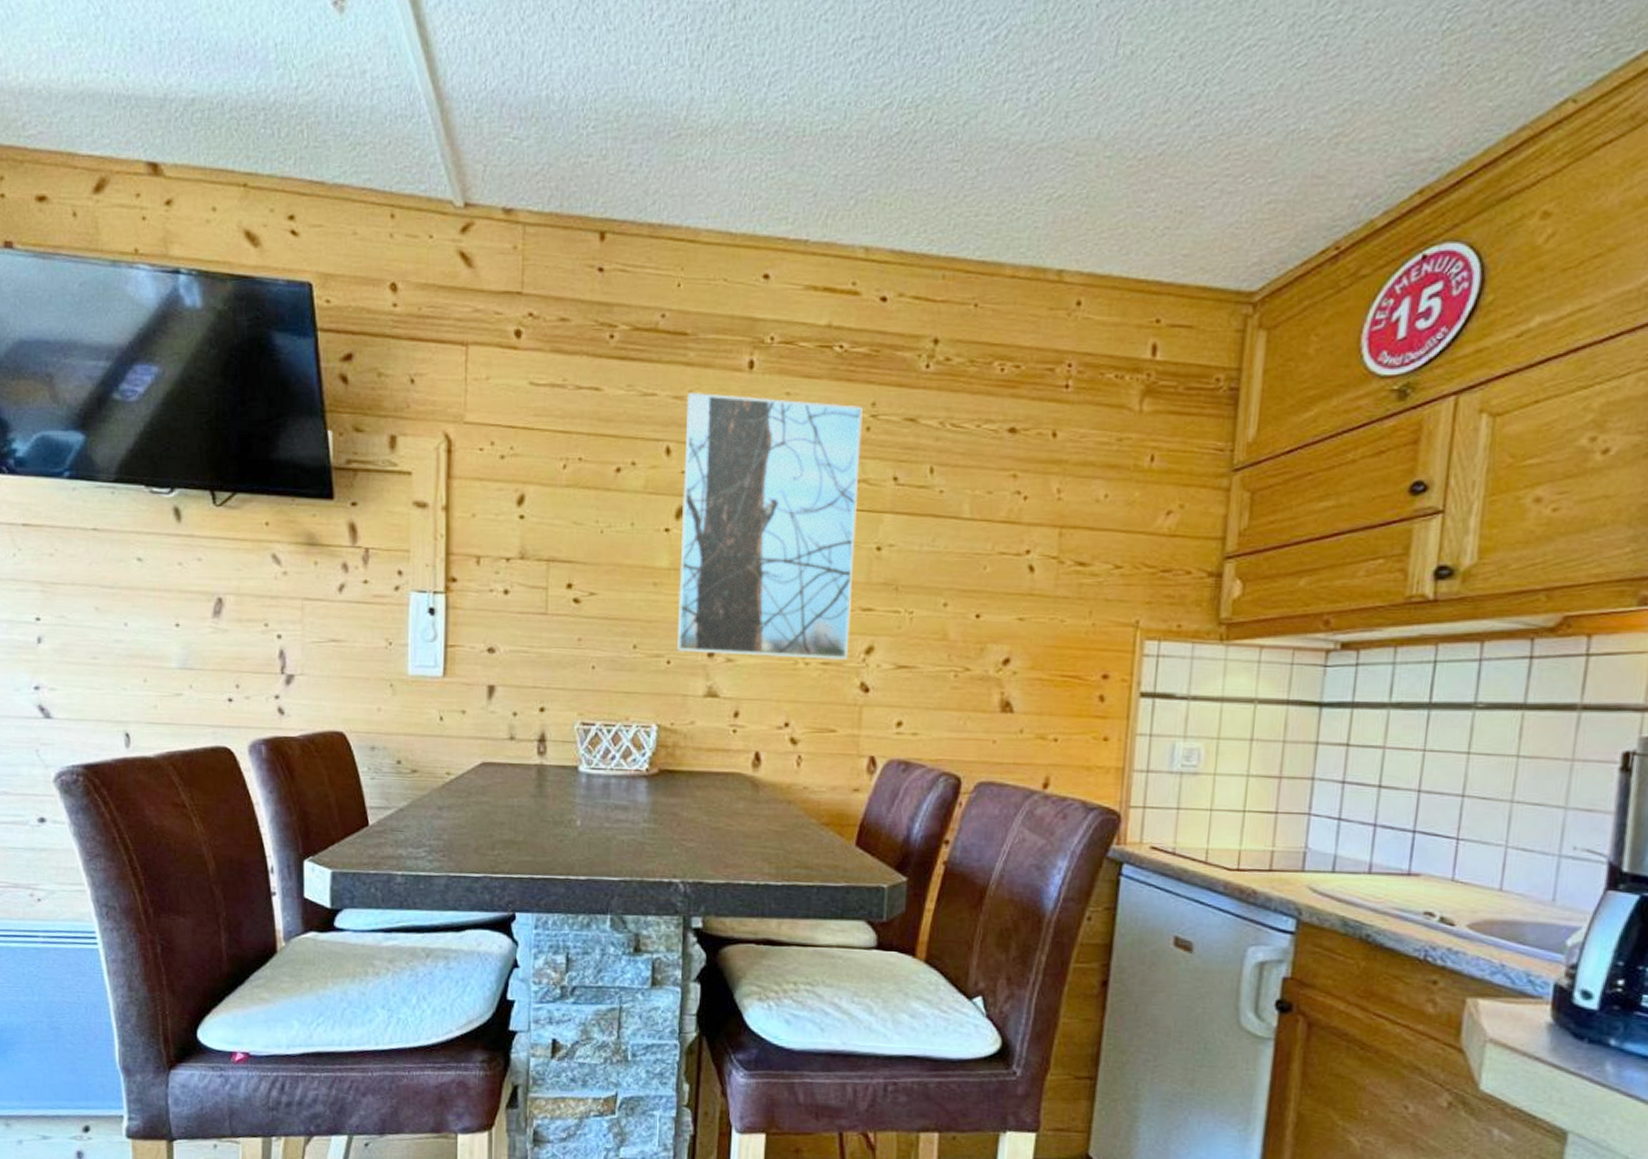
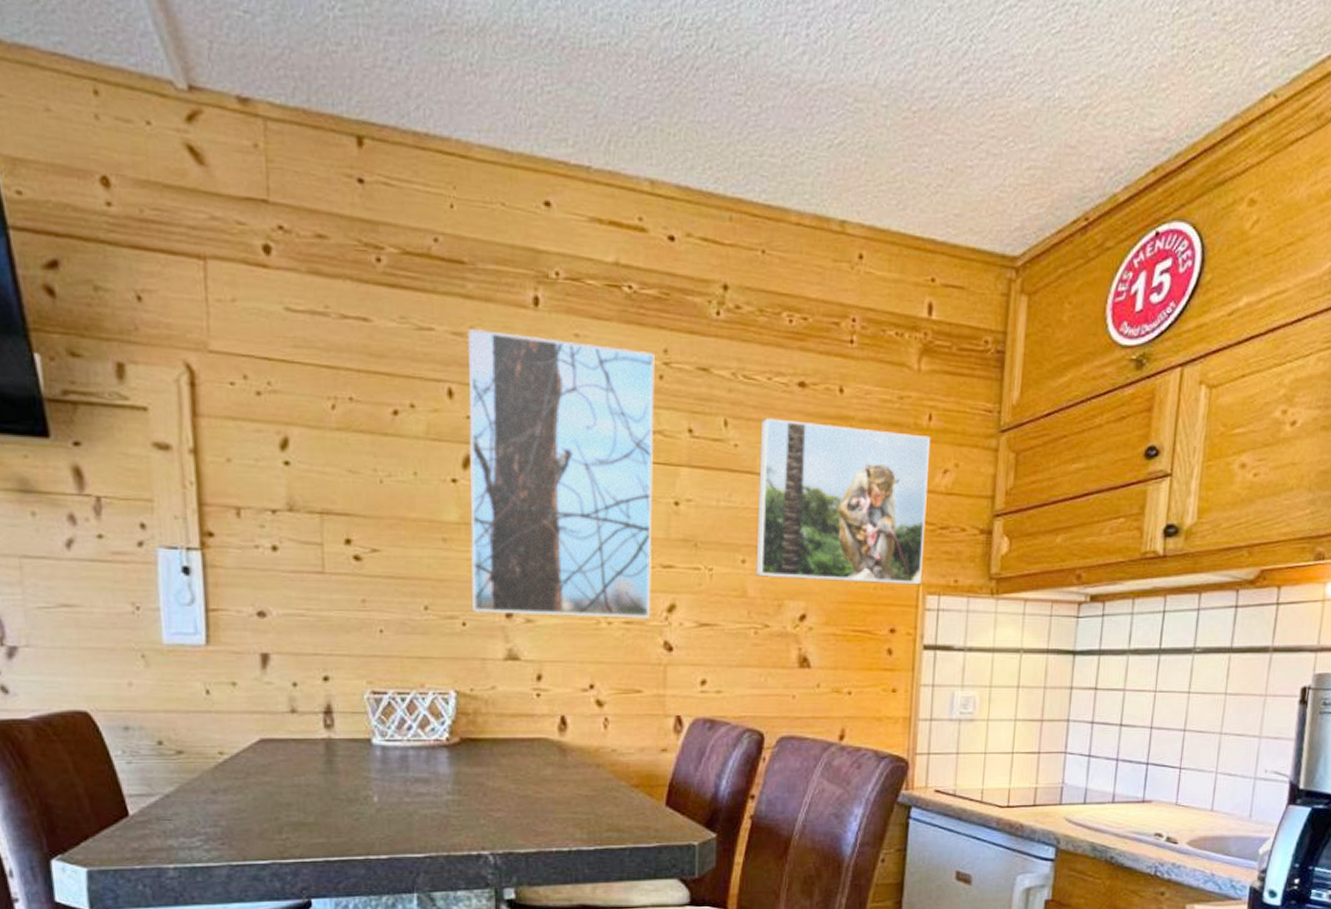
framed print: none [957,464,1153,630] -> present [756,418,931,585]

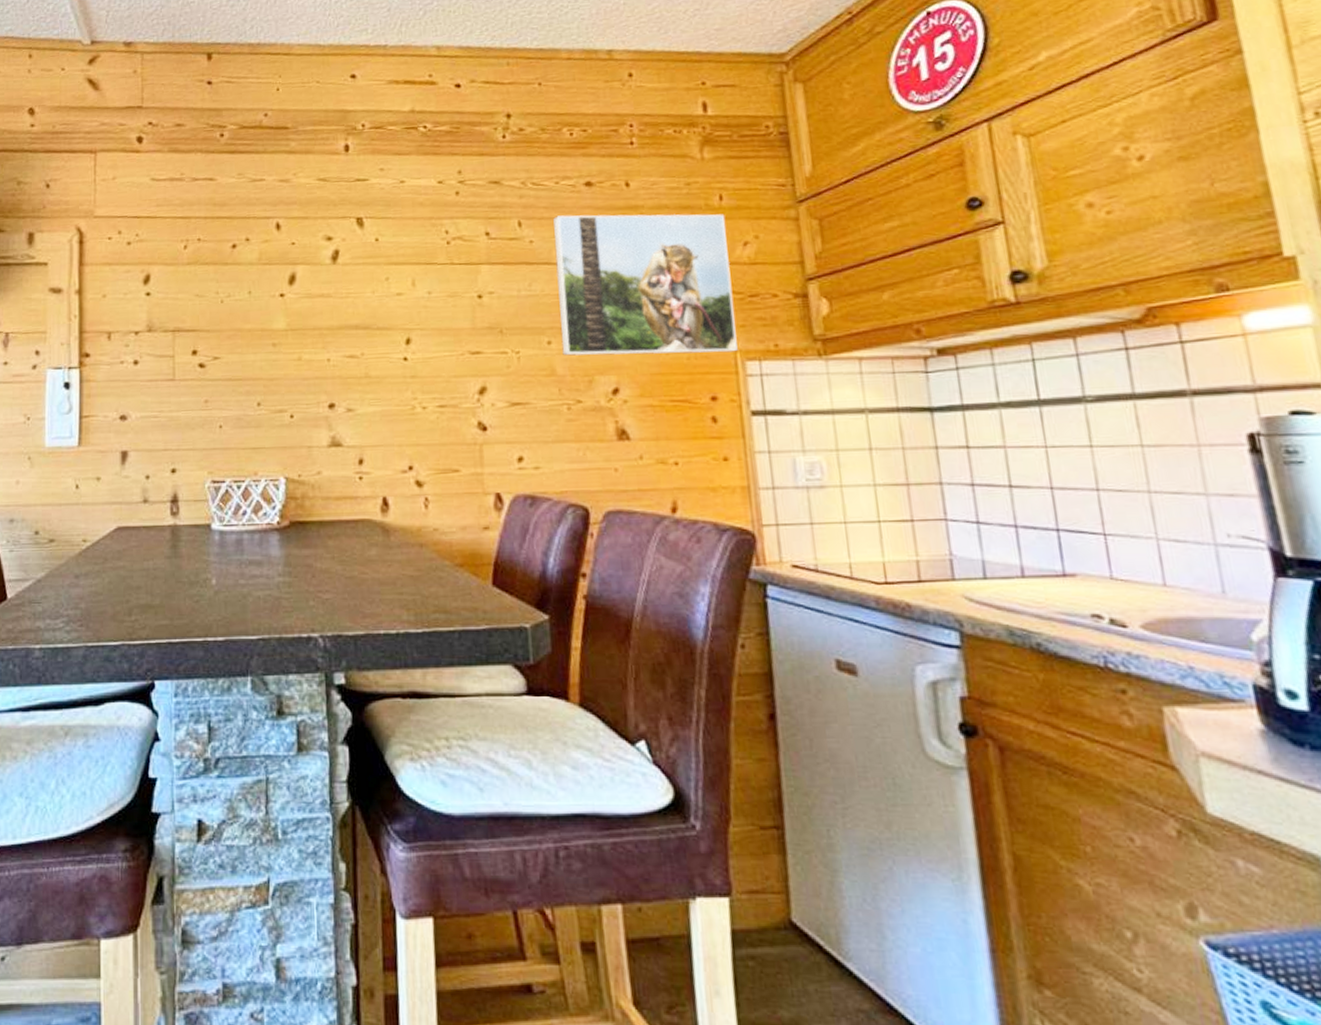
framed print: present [467,329,655,620] -> none [291,174,463,406]

